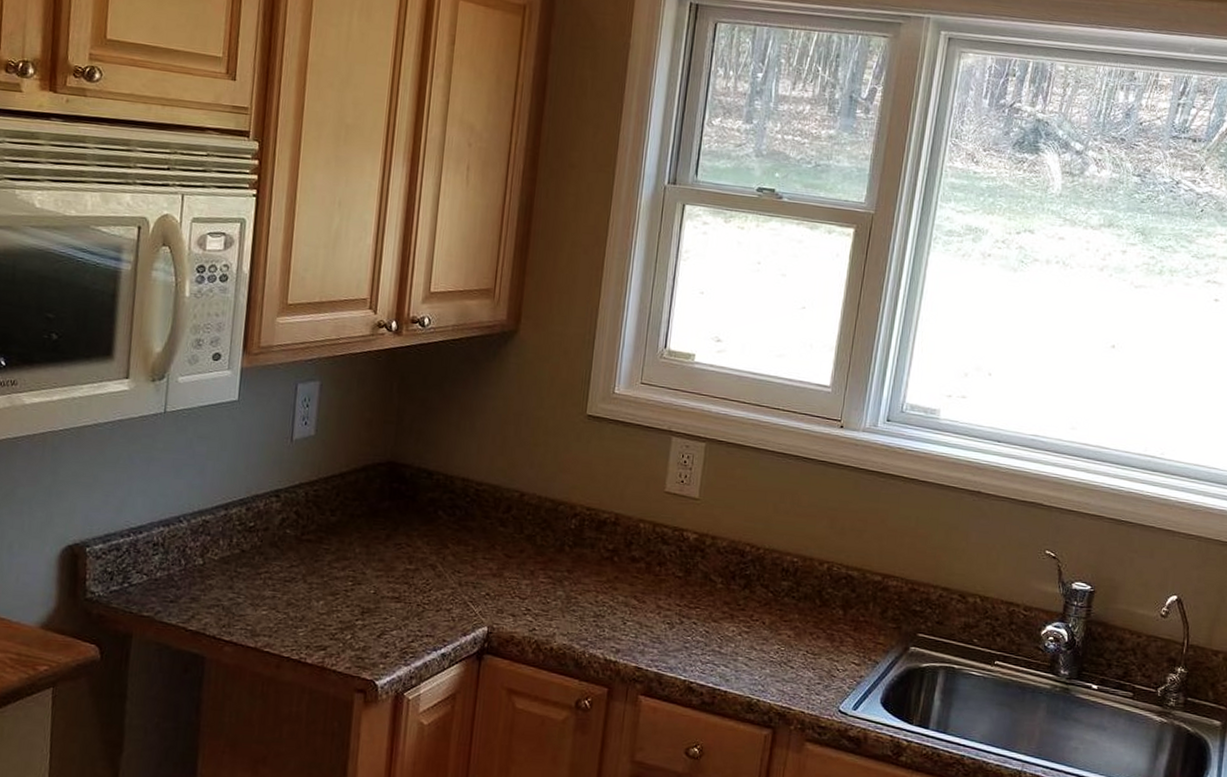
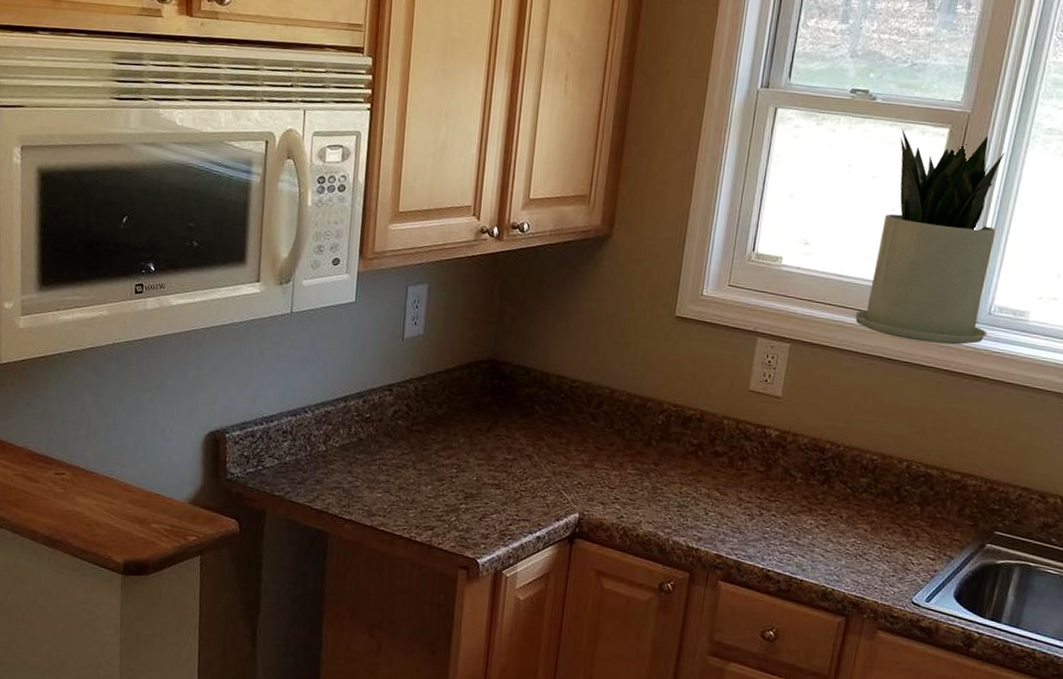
planter: none [768,228,909,443] -> present [853,129,1006,345]

